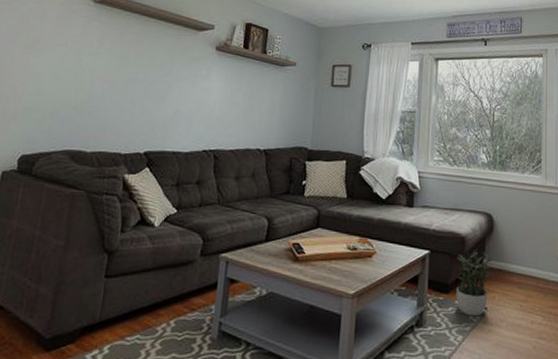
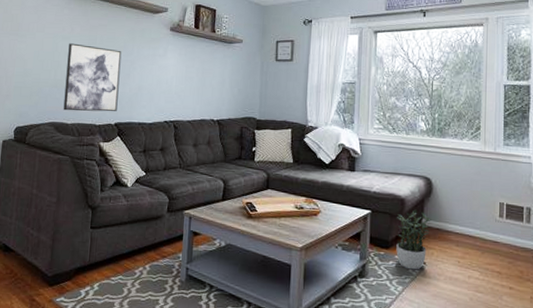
wall art: none [82,60,158,139] -> present [63,43,122,112]

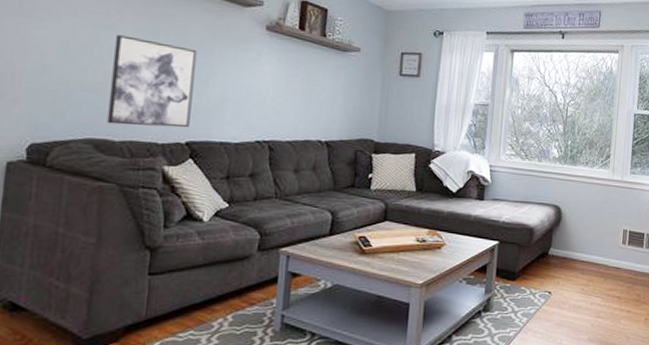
potted plant: present [396,209,431,270] -> none [522,238,559,300]

